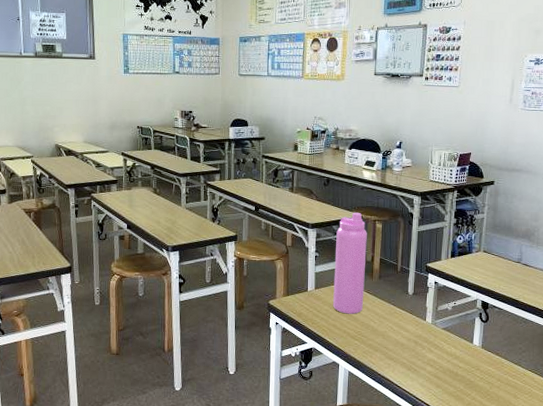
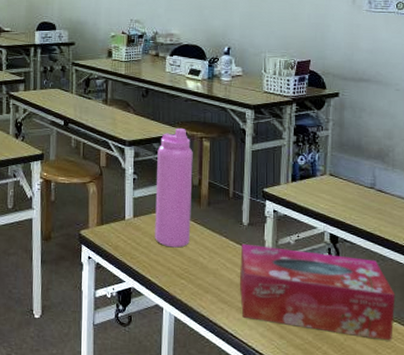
tissue box: none [404,310,534,388] -> present [240,243,396,341]

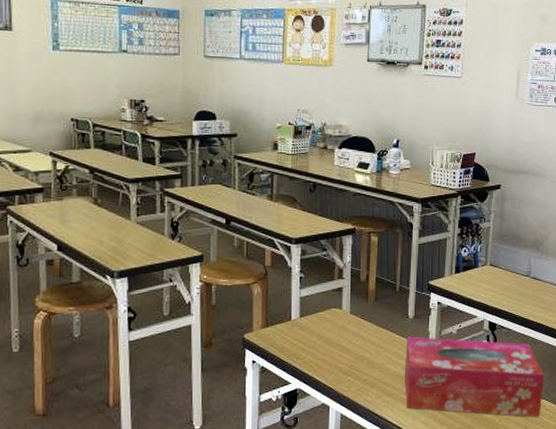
water bottle: present [155,128,193,248] -> none [322,224,361,345]

